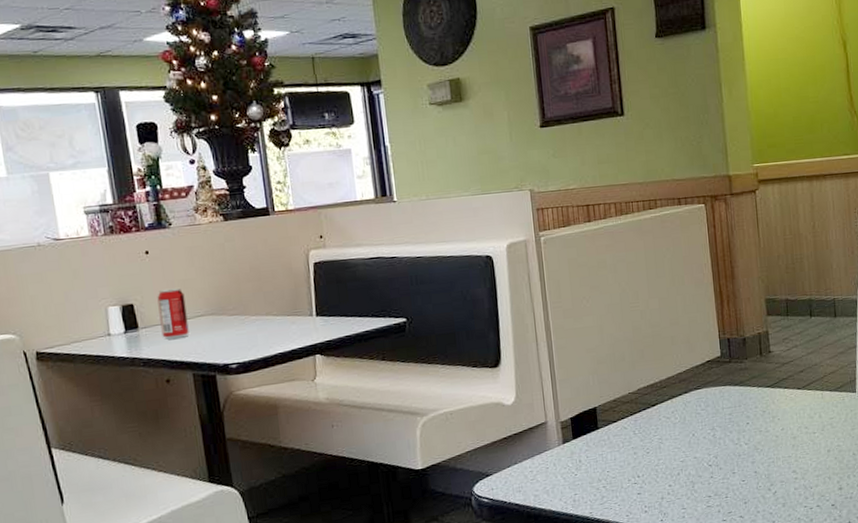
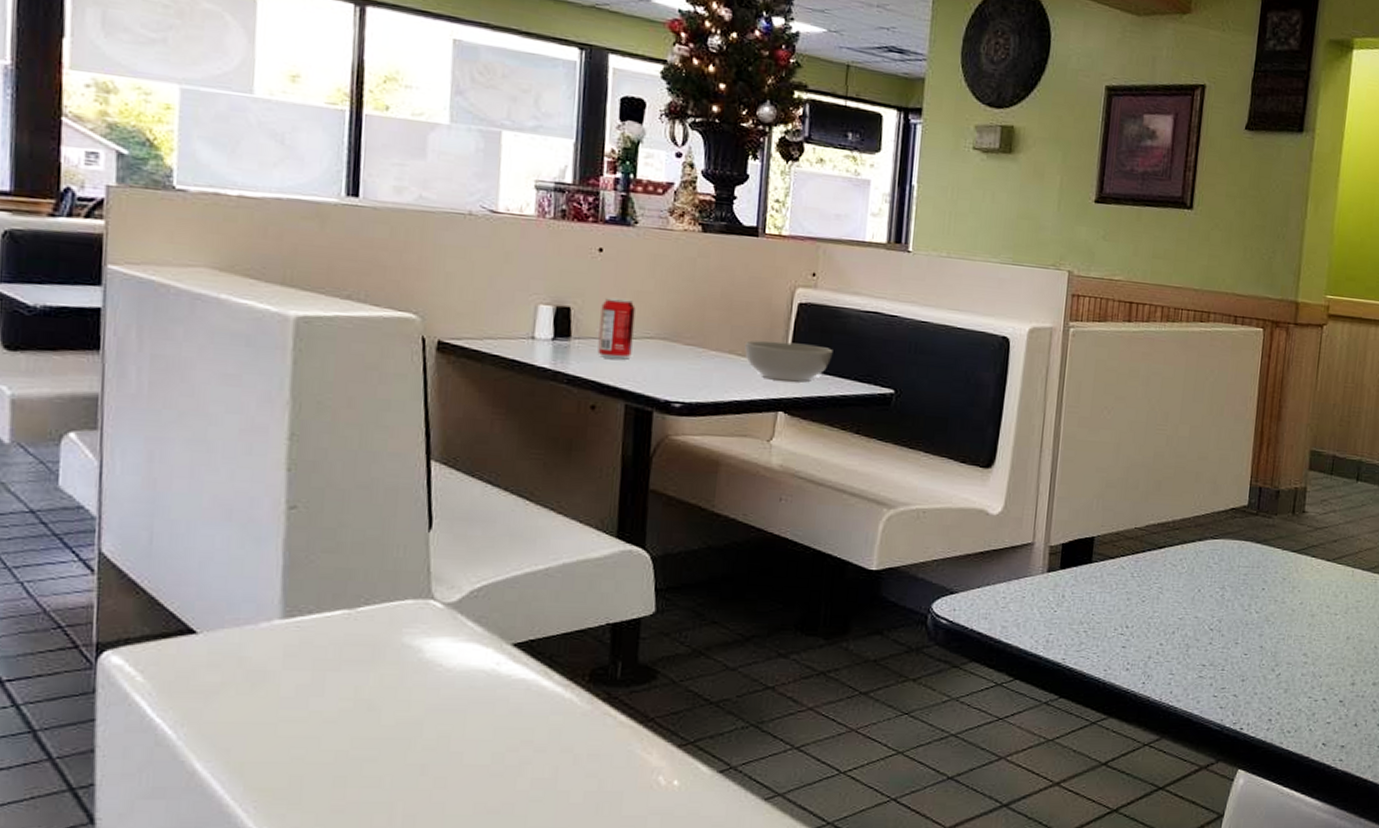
bowl: none [276,294,350,331] -> present [744,340,833,383]

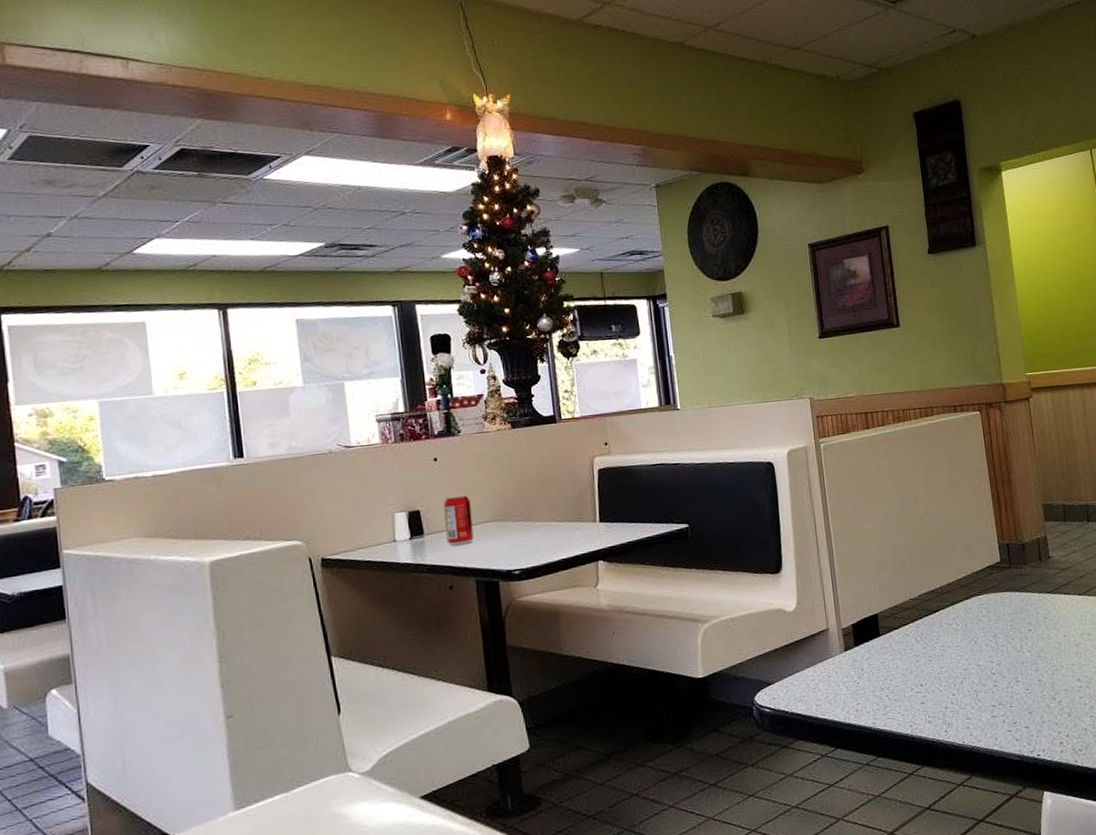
bowl: present [744,340,833,383] -> none [561,500,633,537]

